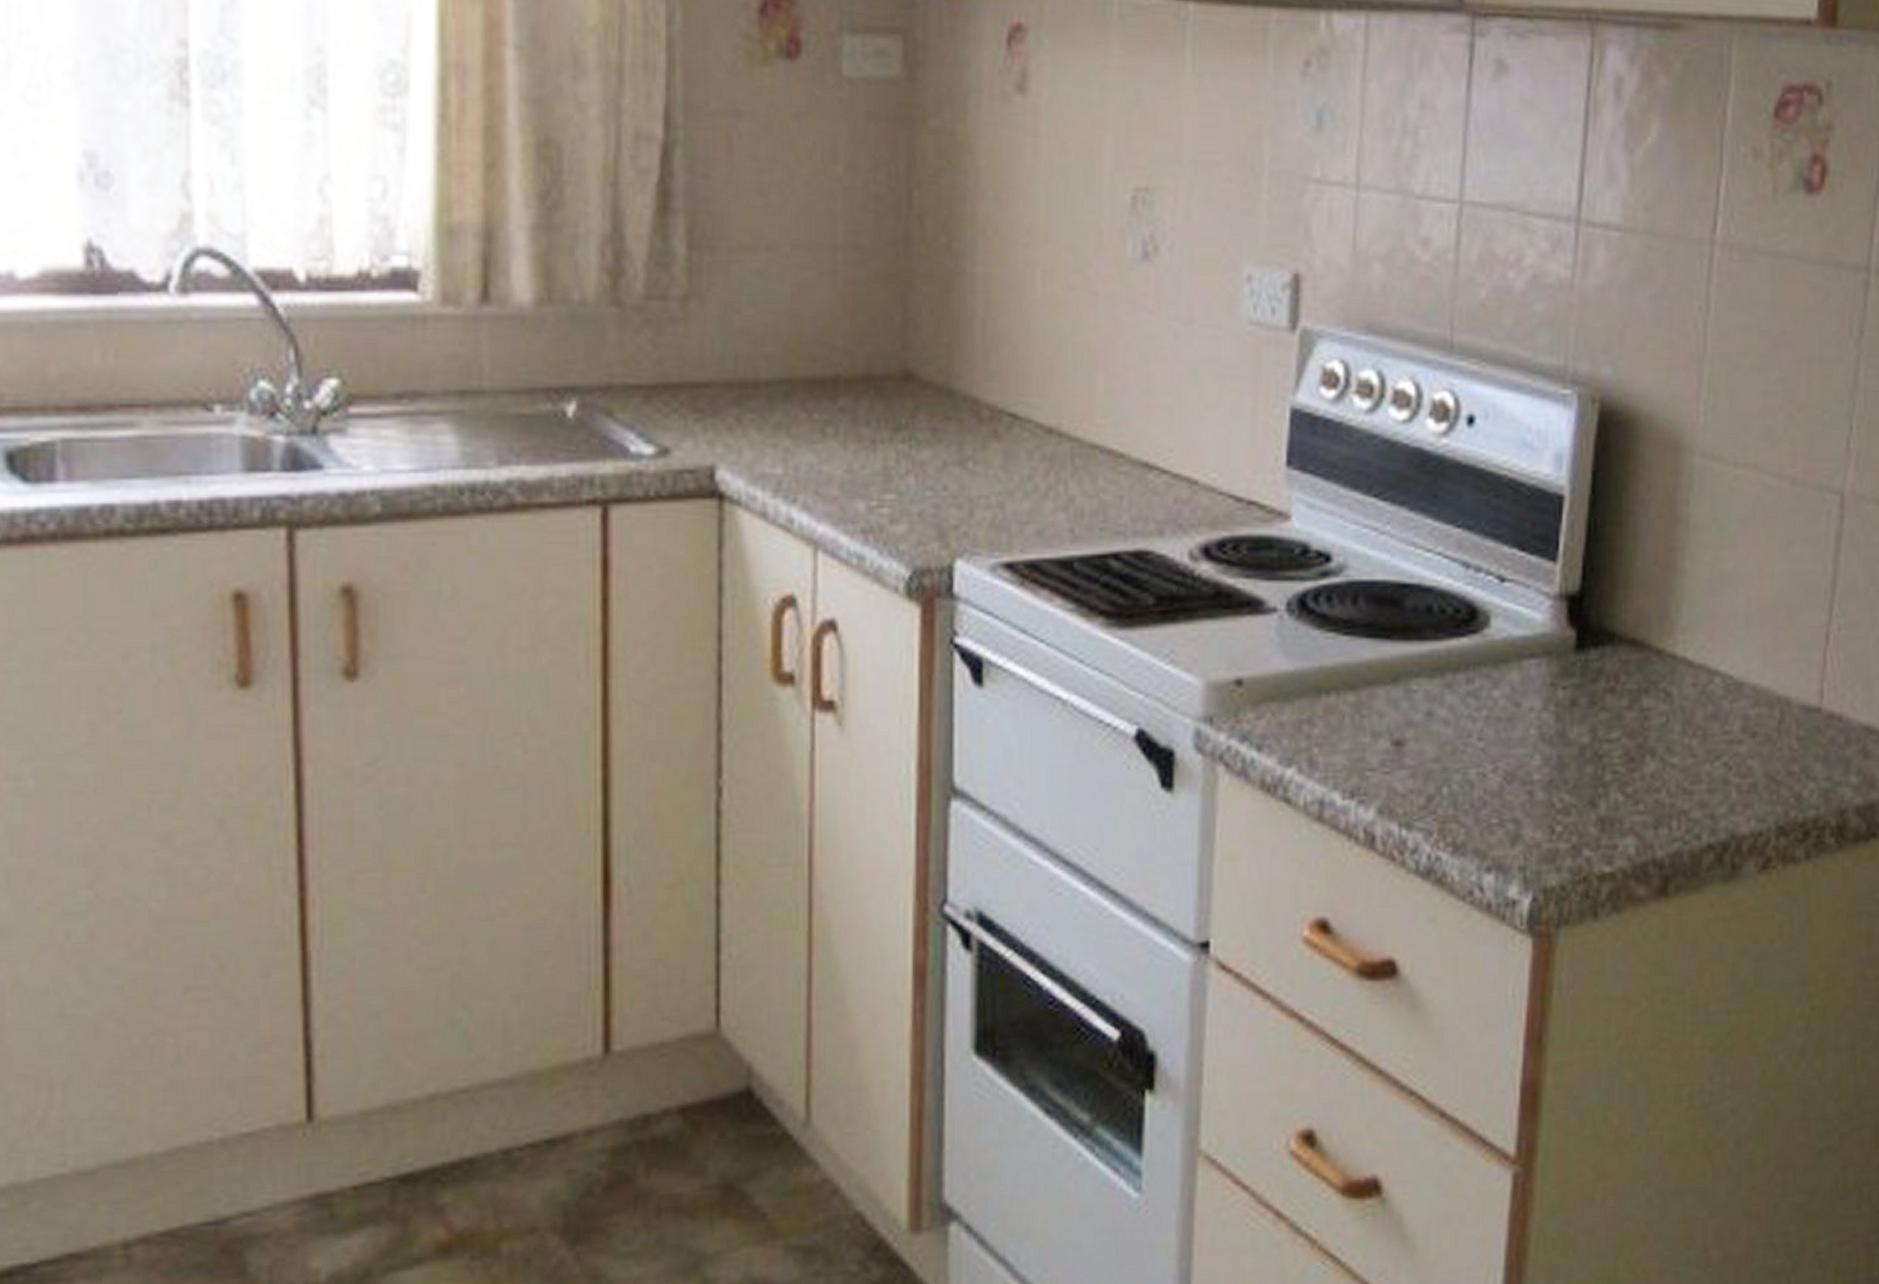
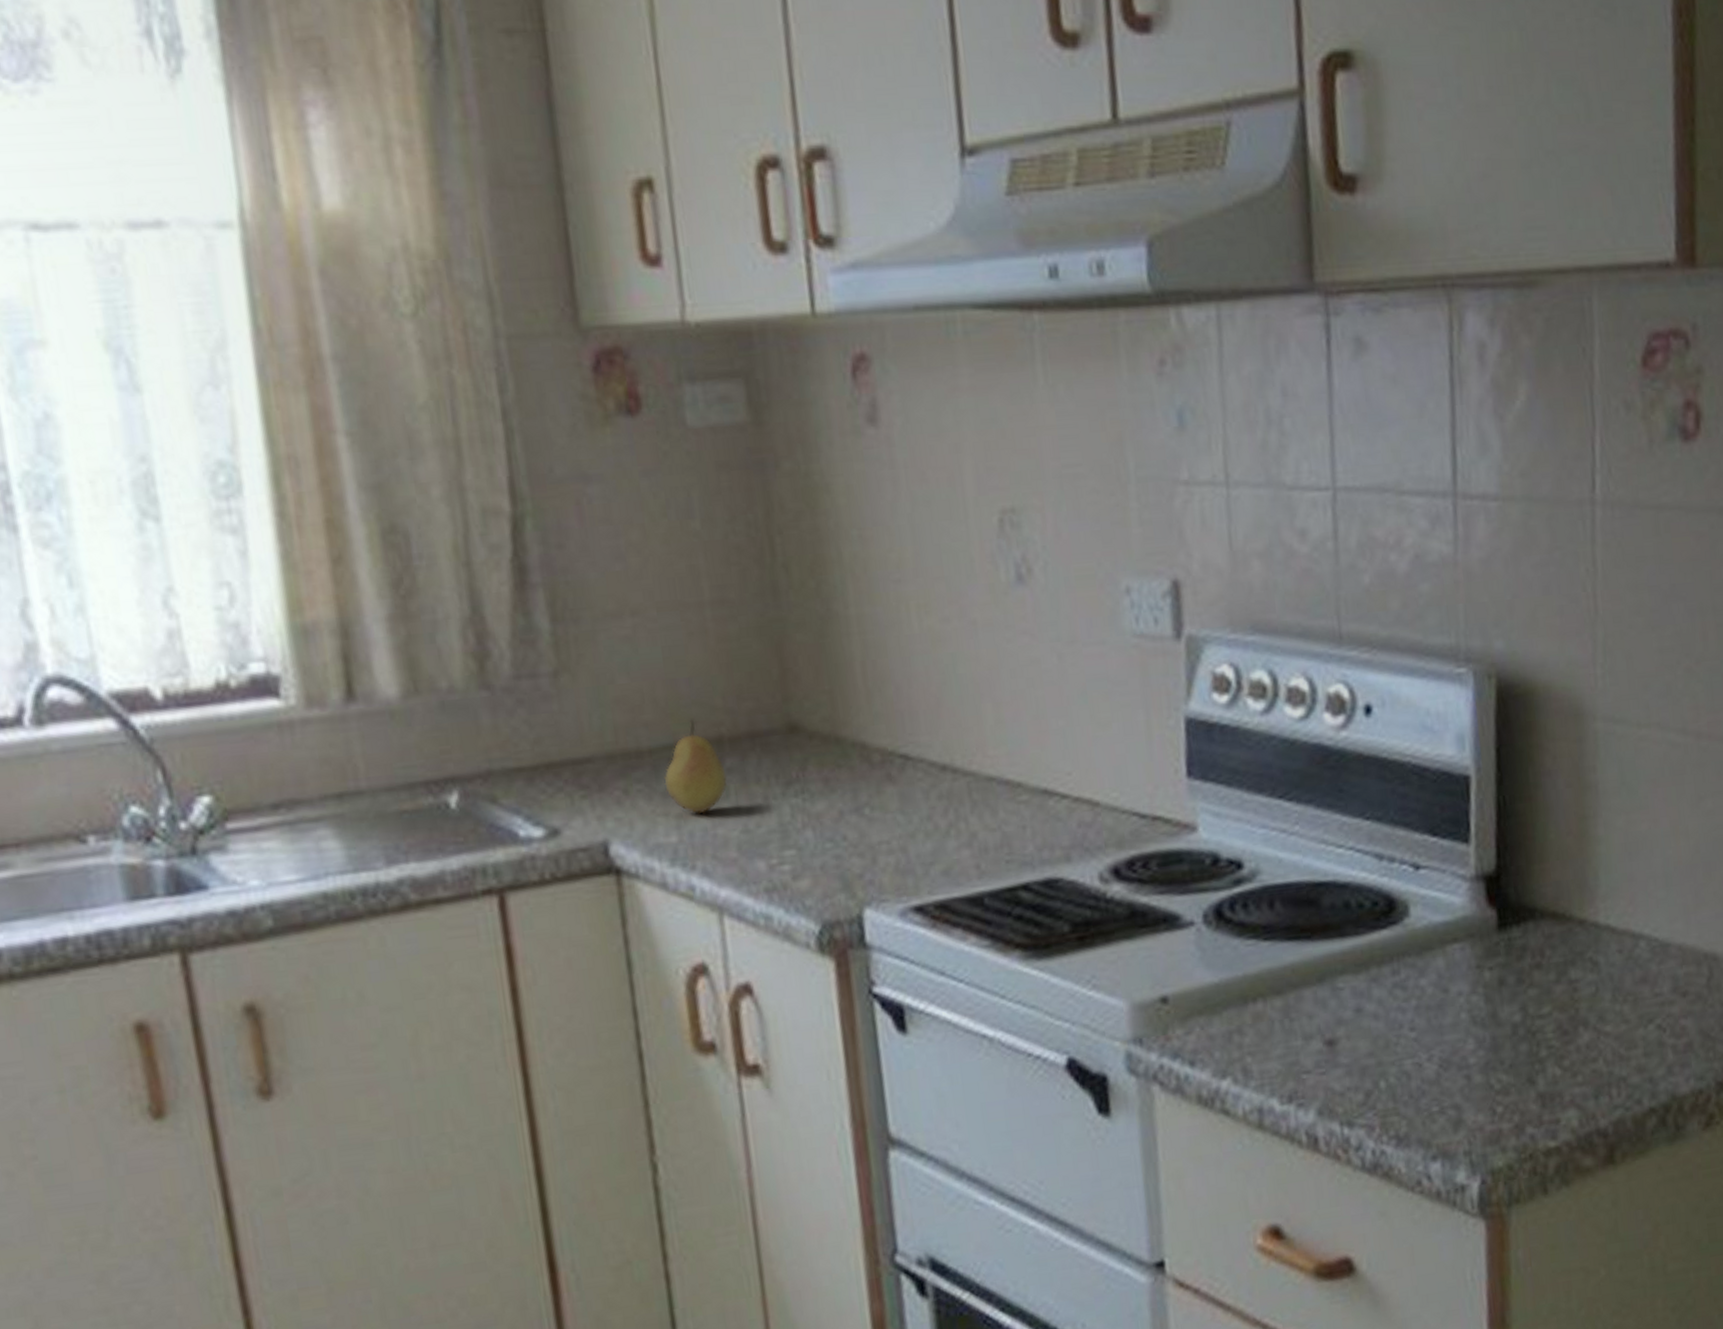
fruit: none [777,356,838,450] -> present [664,719,728,814]

